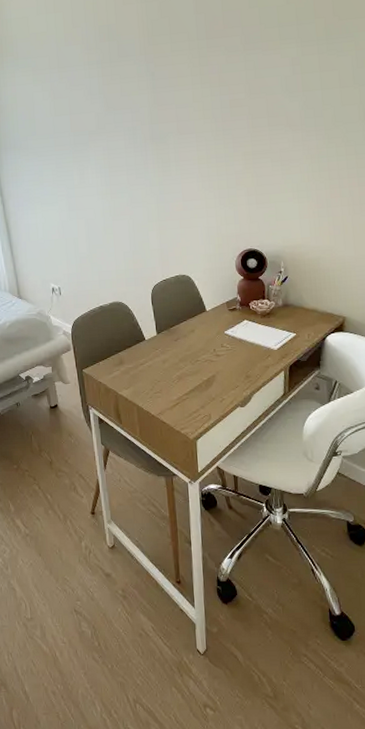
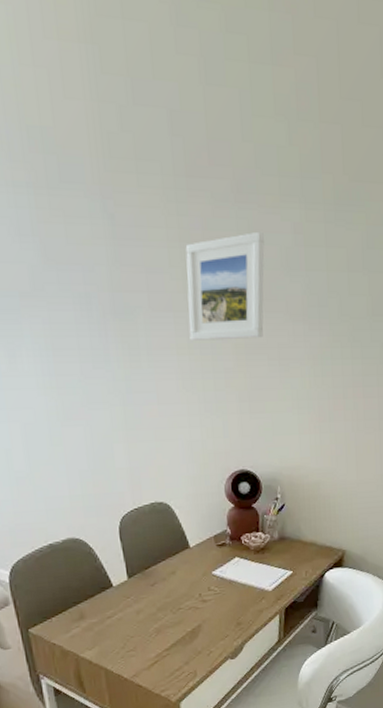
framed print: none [205,68,268,153] -> present [185,231,265,340]

